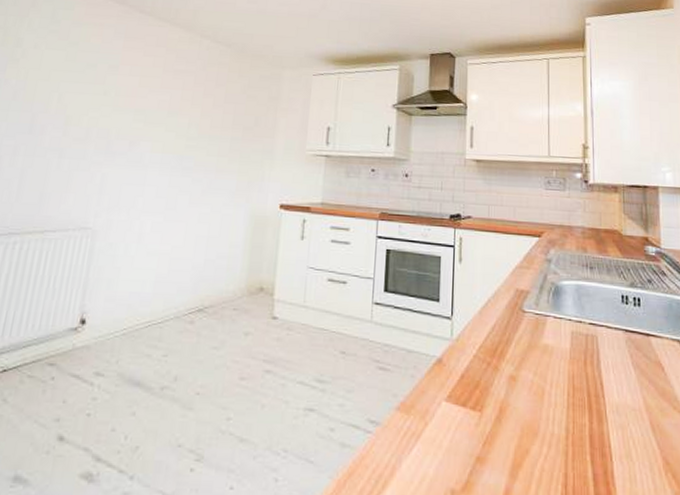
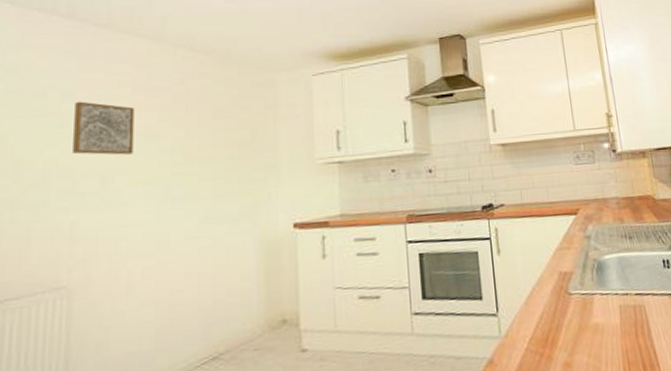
wall art: none [111,74,163,125] -> present [73,101,135,156]

